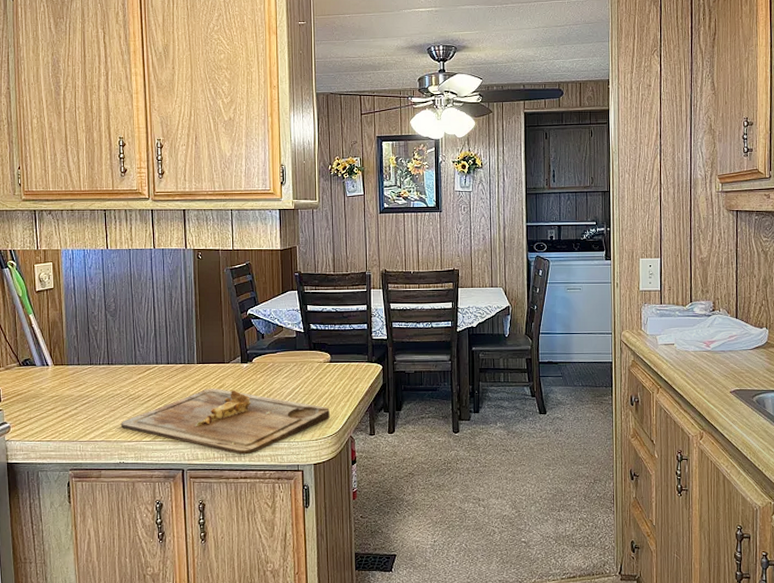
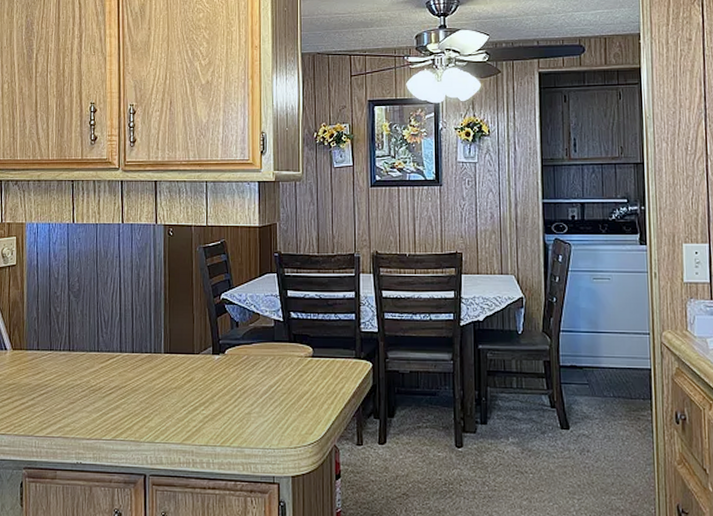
cutting board: present [120,387,330,455] -> none [79,381,311,461]

